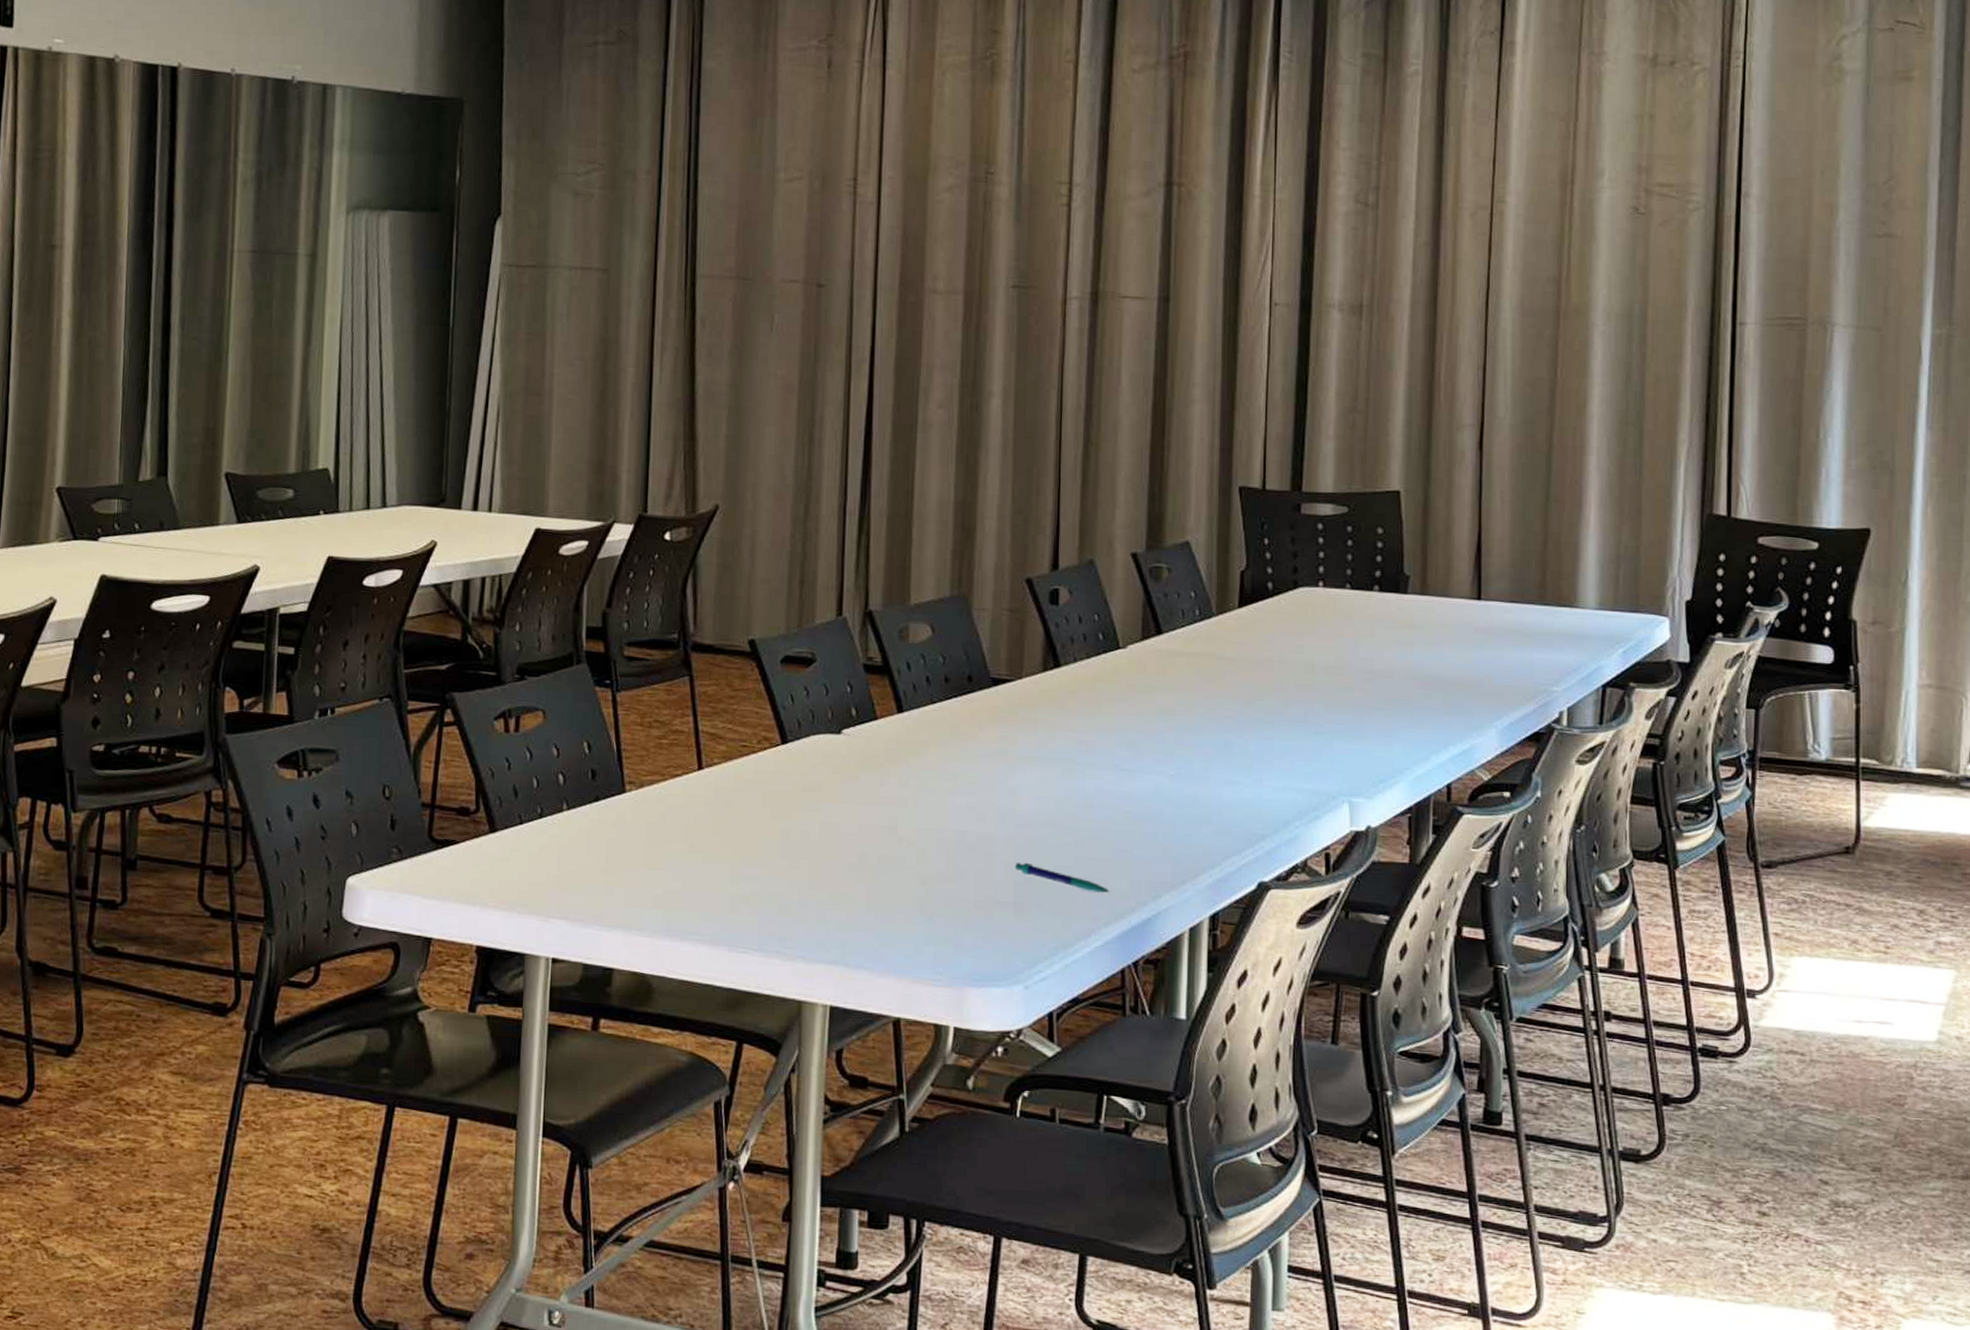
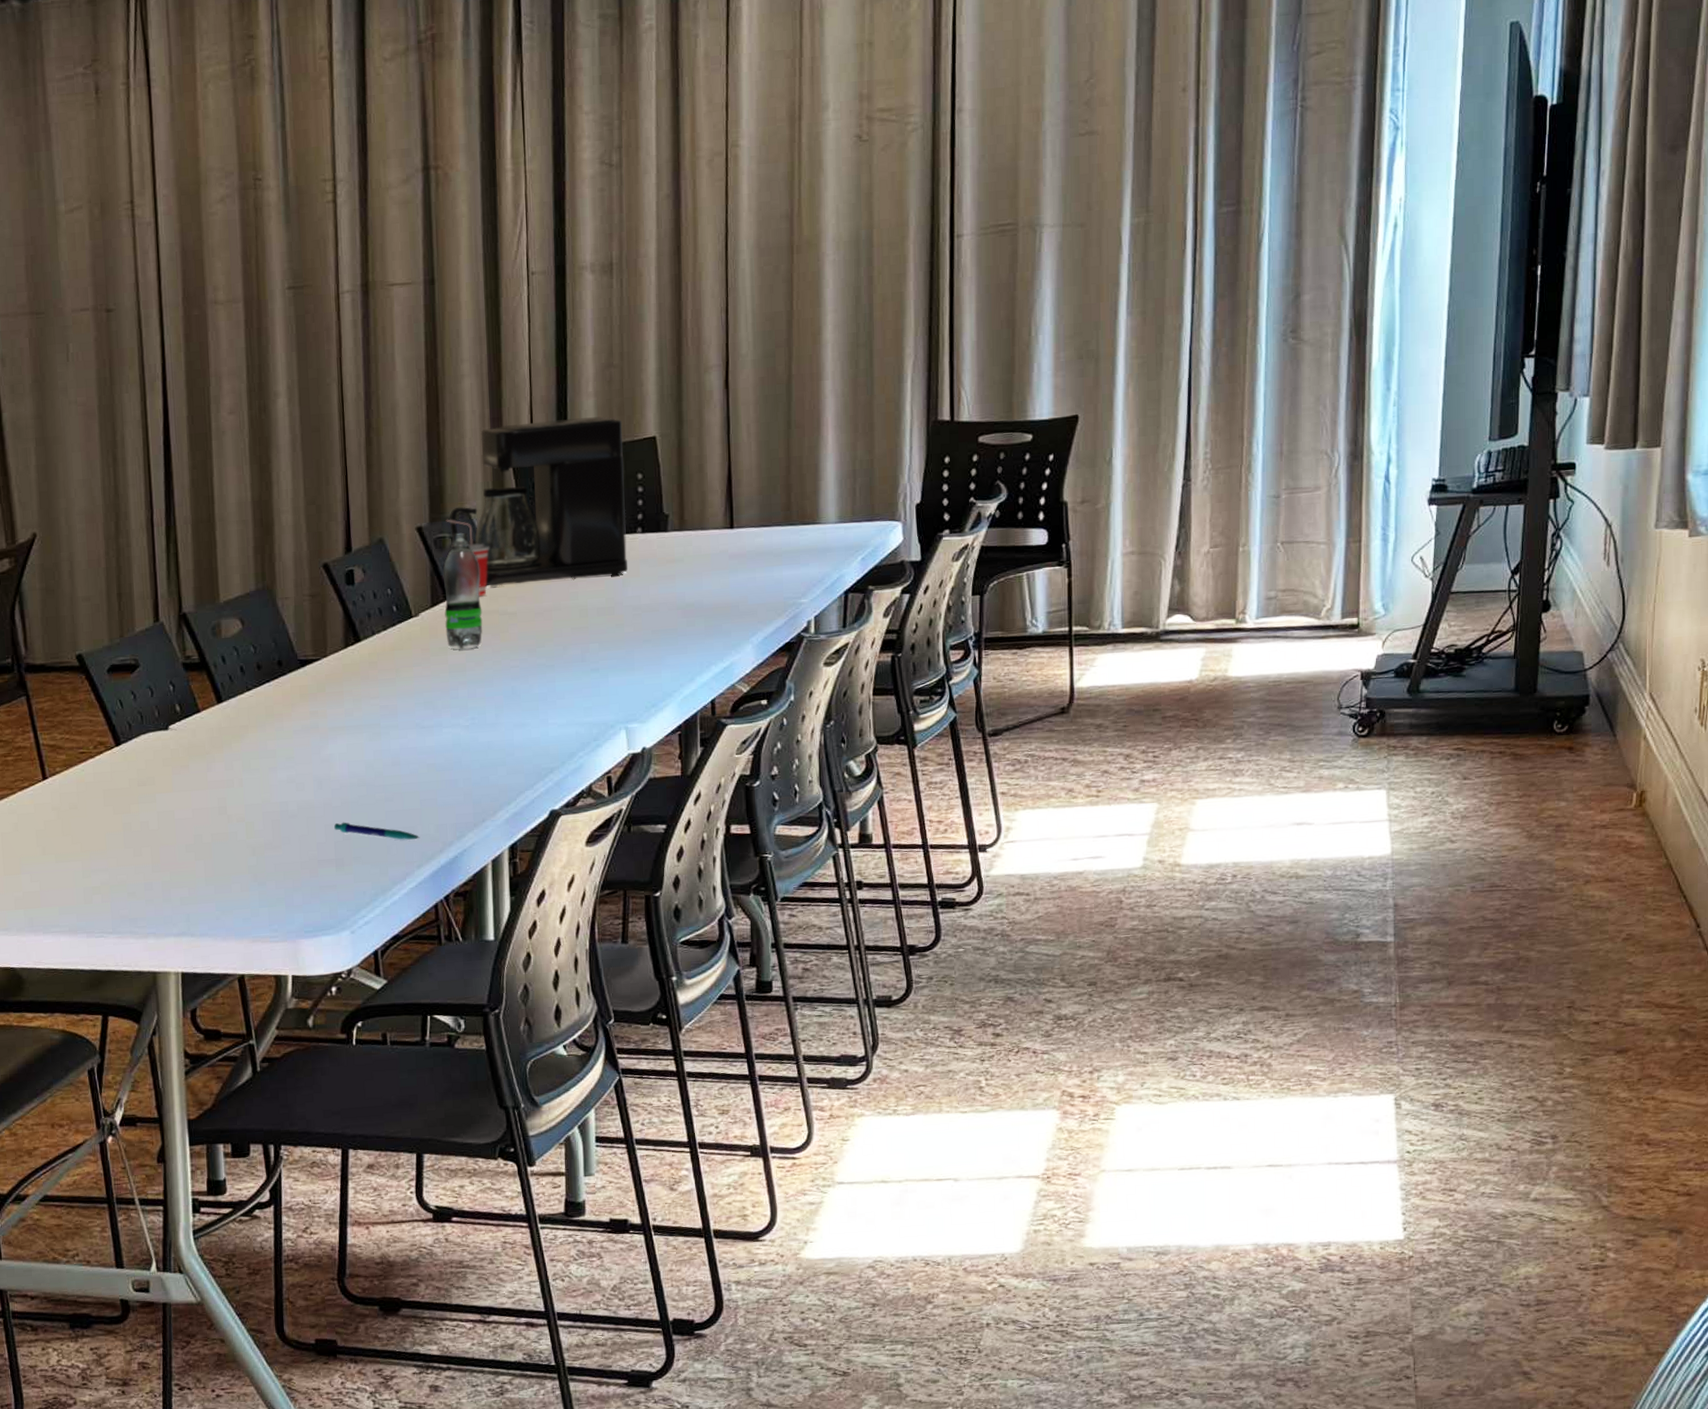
bottle: none [1155,565,1198,691] -> present [443,533,483,650]
beverage cup: none [1164,548,1210,636] -> present [446,519,489,596]
coffee maker: none [1168,457,1364,633] -> present [450,416,627,587]

